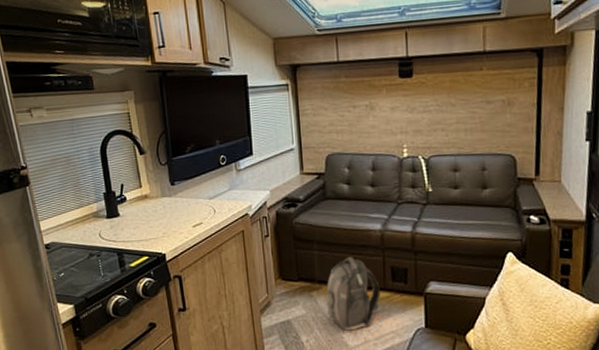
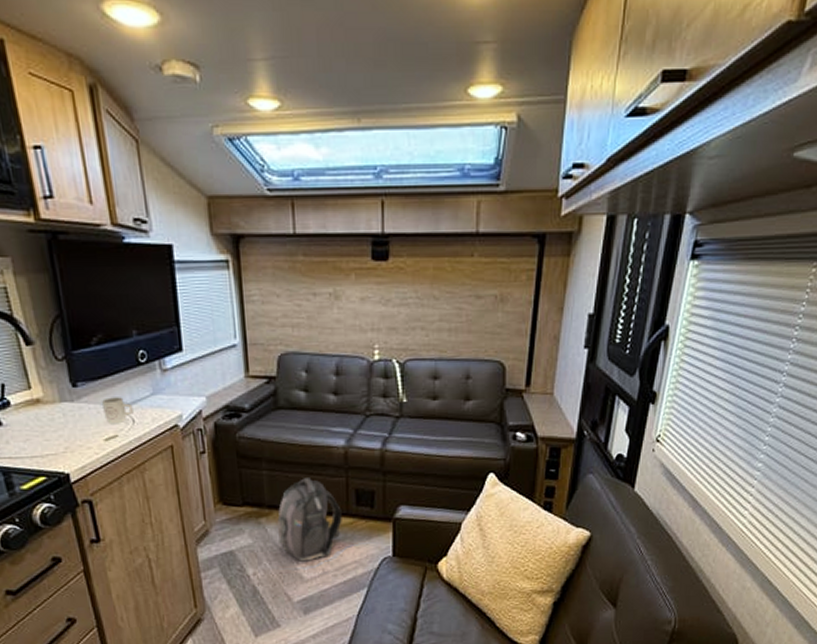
mug: none [192,192,215,214] -> present [102,397,134,425]

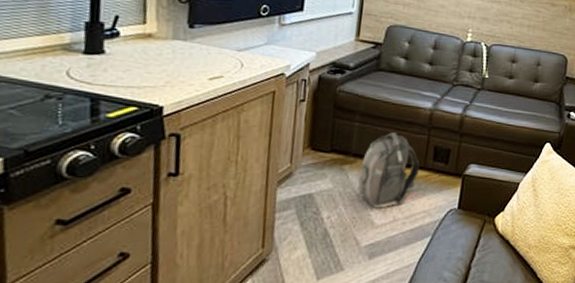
mug: present [102,397,134,425] -> none [214,41,245,66]

